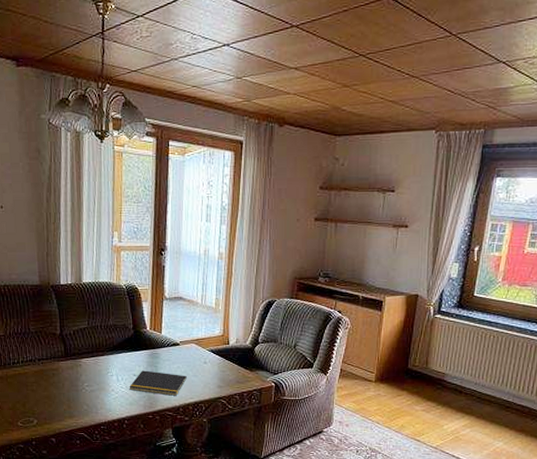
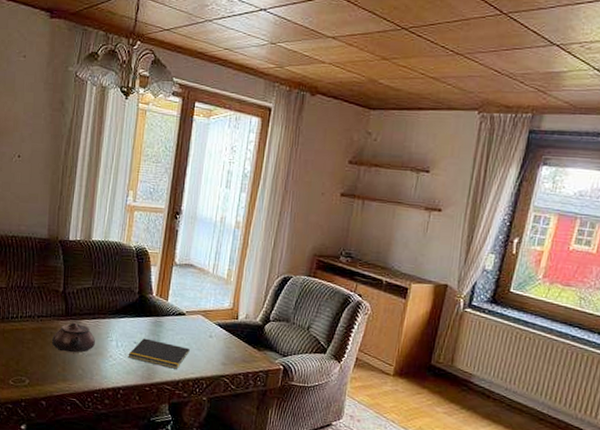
teapot: none [54,362,96,390] -> present [51,322,95,353]

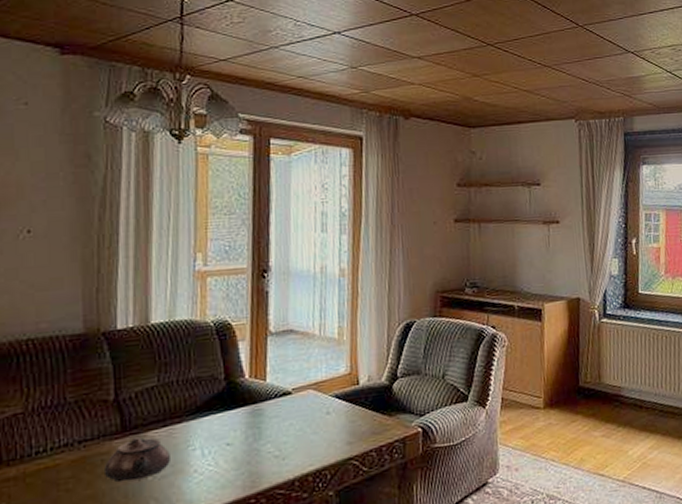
notepad: present [128,338,190,369] -> none [220,434,304,468]

